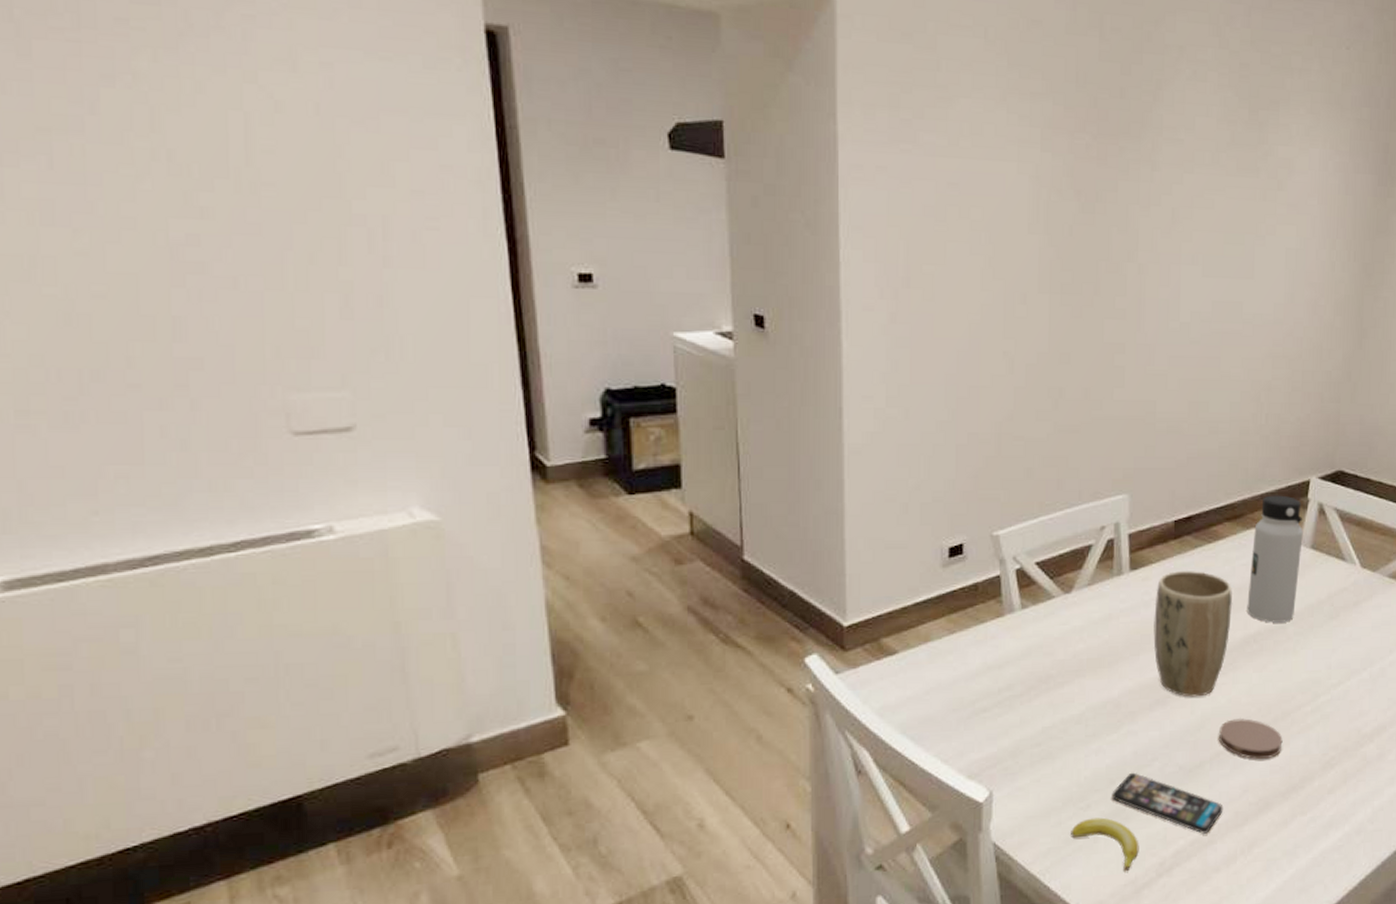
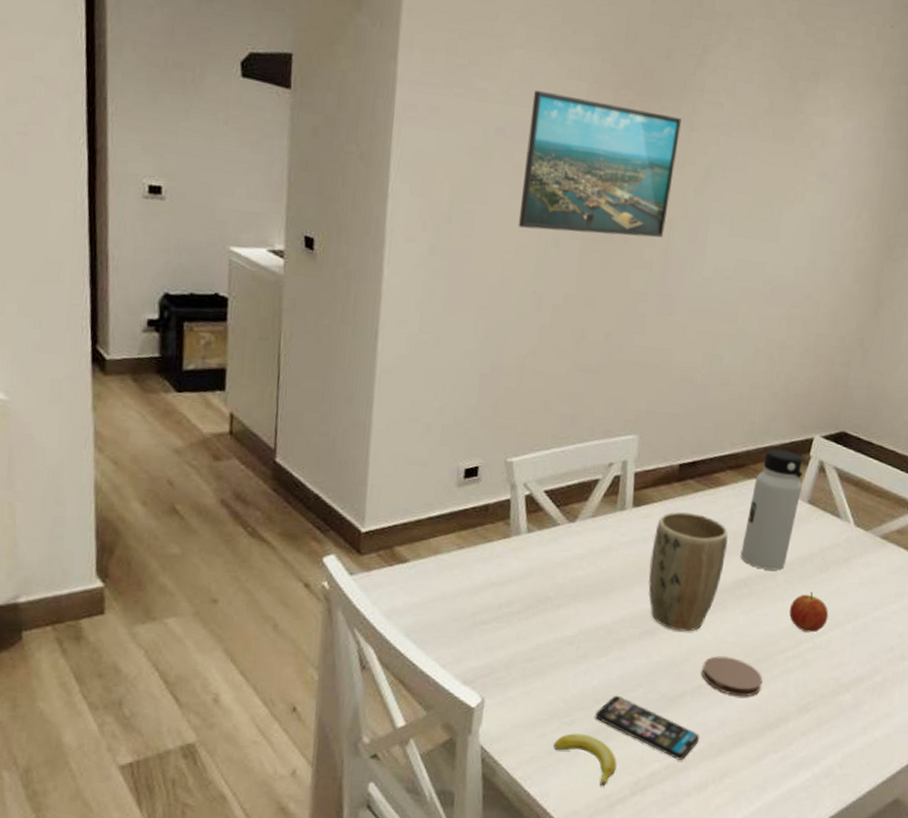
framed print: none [981,139,1142,287] -> present [518,90,682,238]
fruit: none [1302,641,1344,685] -> present [789,592,829,633]

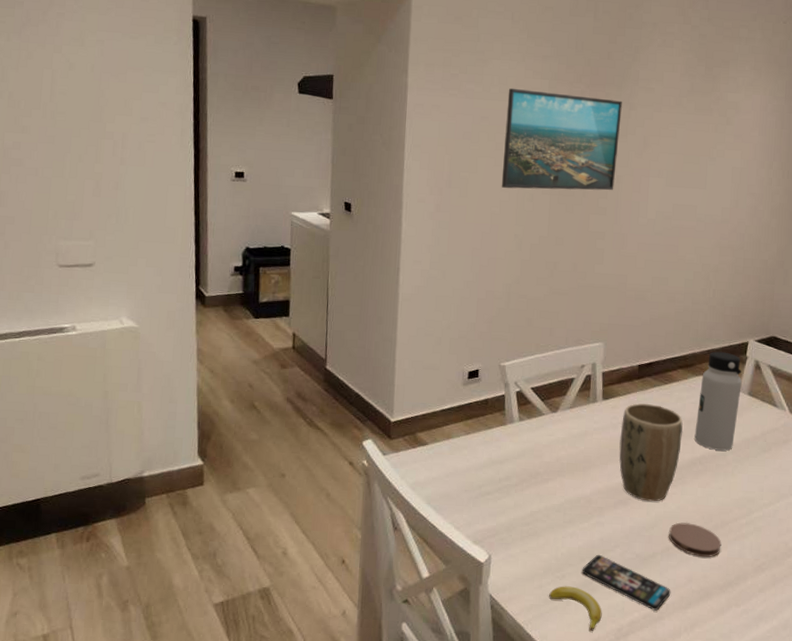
fruit: present [789,592,829,633] -> none [739,469,774,503]

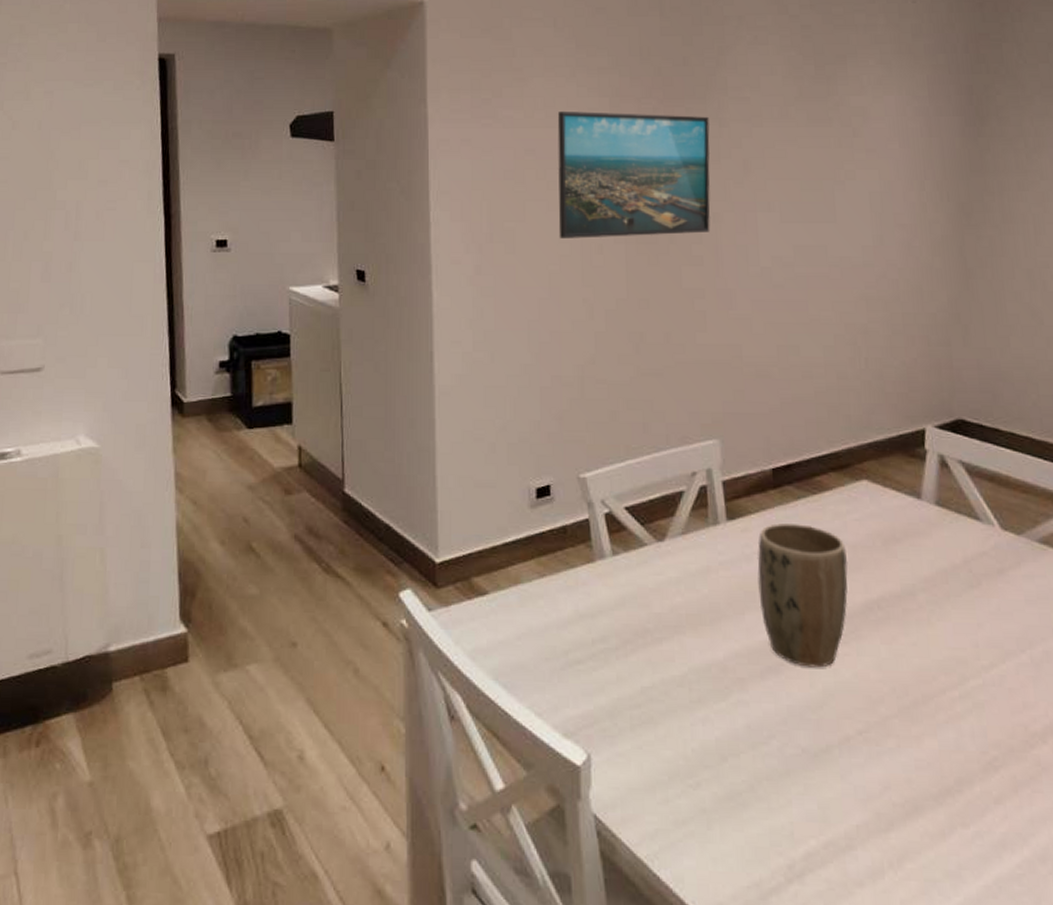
banana: present [549,586,602,632] -> none [680,799,762,871]
smartphone: present [582,554,671,611] -> none [724,749,861,836]
coaster: present [669,522,722,557] -> none [846,698,927,750]
water bottle: present [694,351,742,451] -> none [864,444,925,588]

